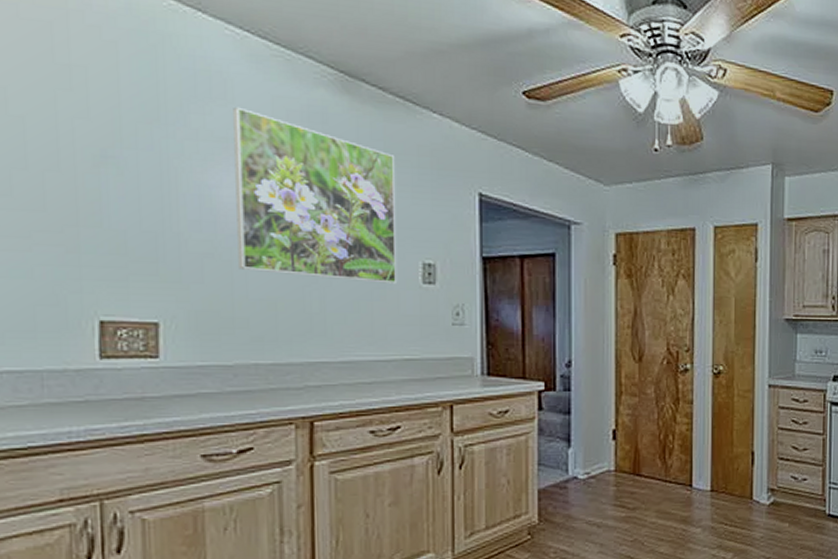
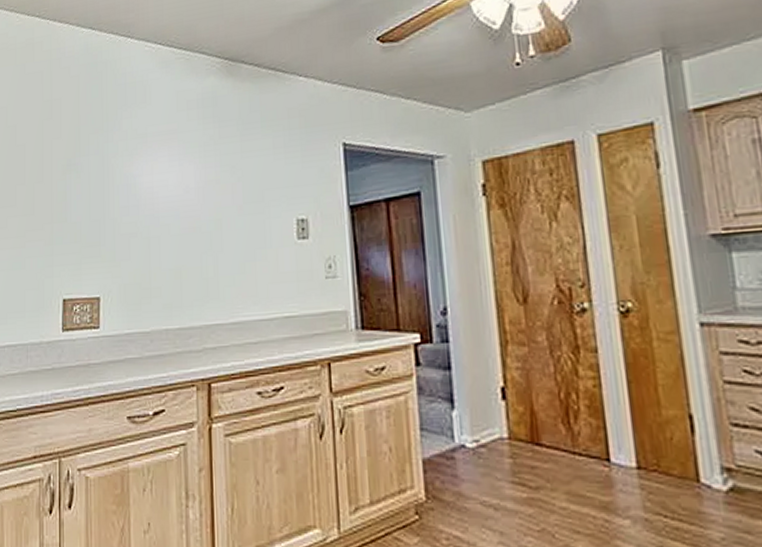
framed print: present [233,106,396,284] -> none [150,106,275,245]

